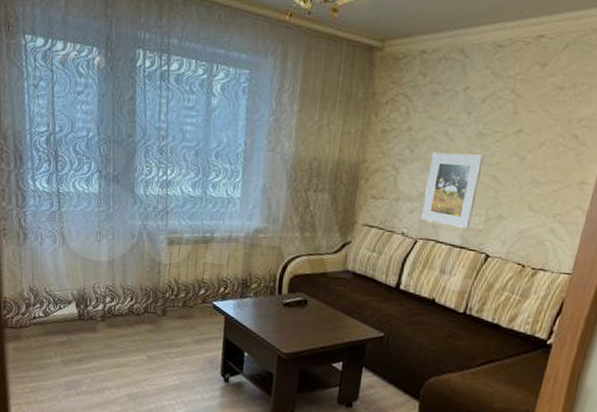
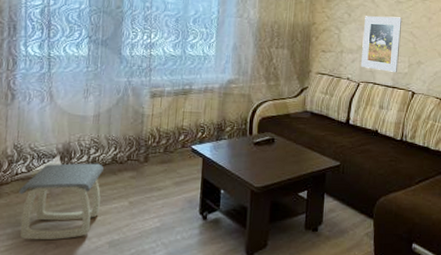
stool: none [38,310,120,387] -> present [19,163,104,240]

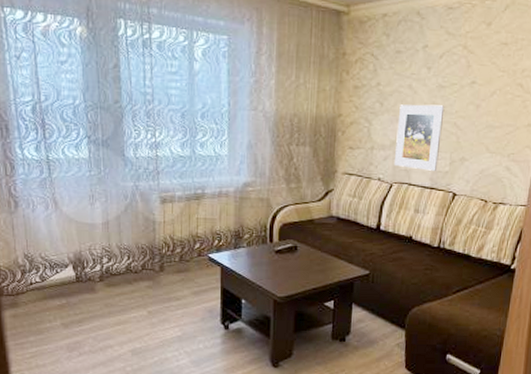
stool: present [19,163,104,240] -> none [36,272,118,348]

